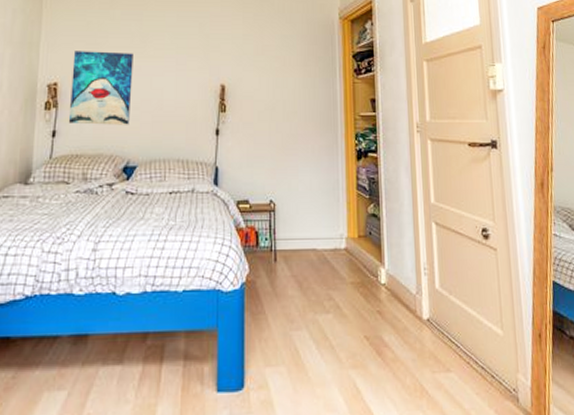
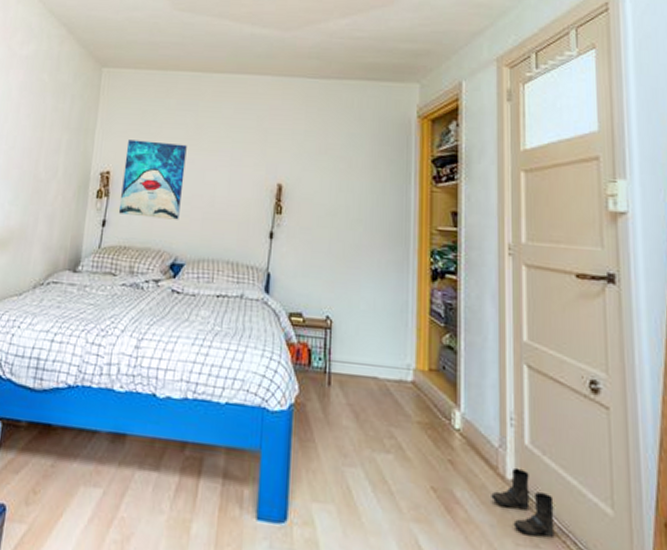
boots: none [412,308,461,363] -> present [491,467,555,539]

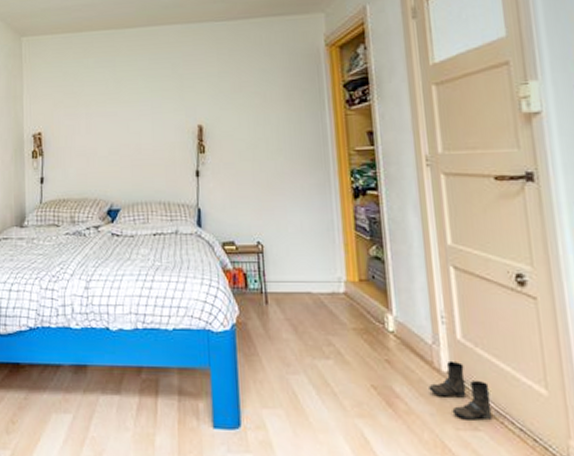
wall art: present [118,139,187,220] -> none [53,99,110,171]

